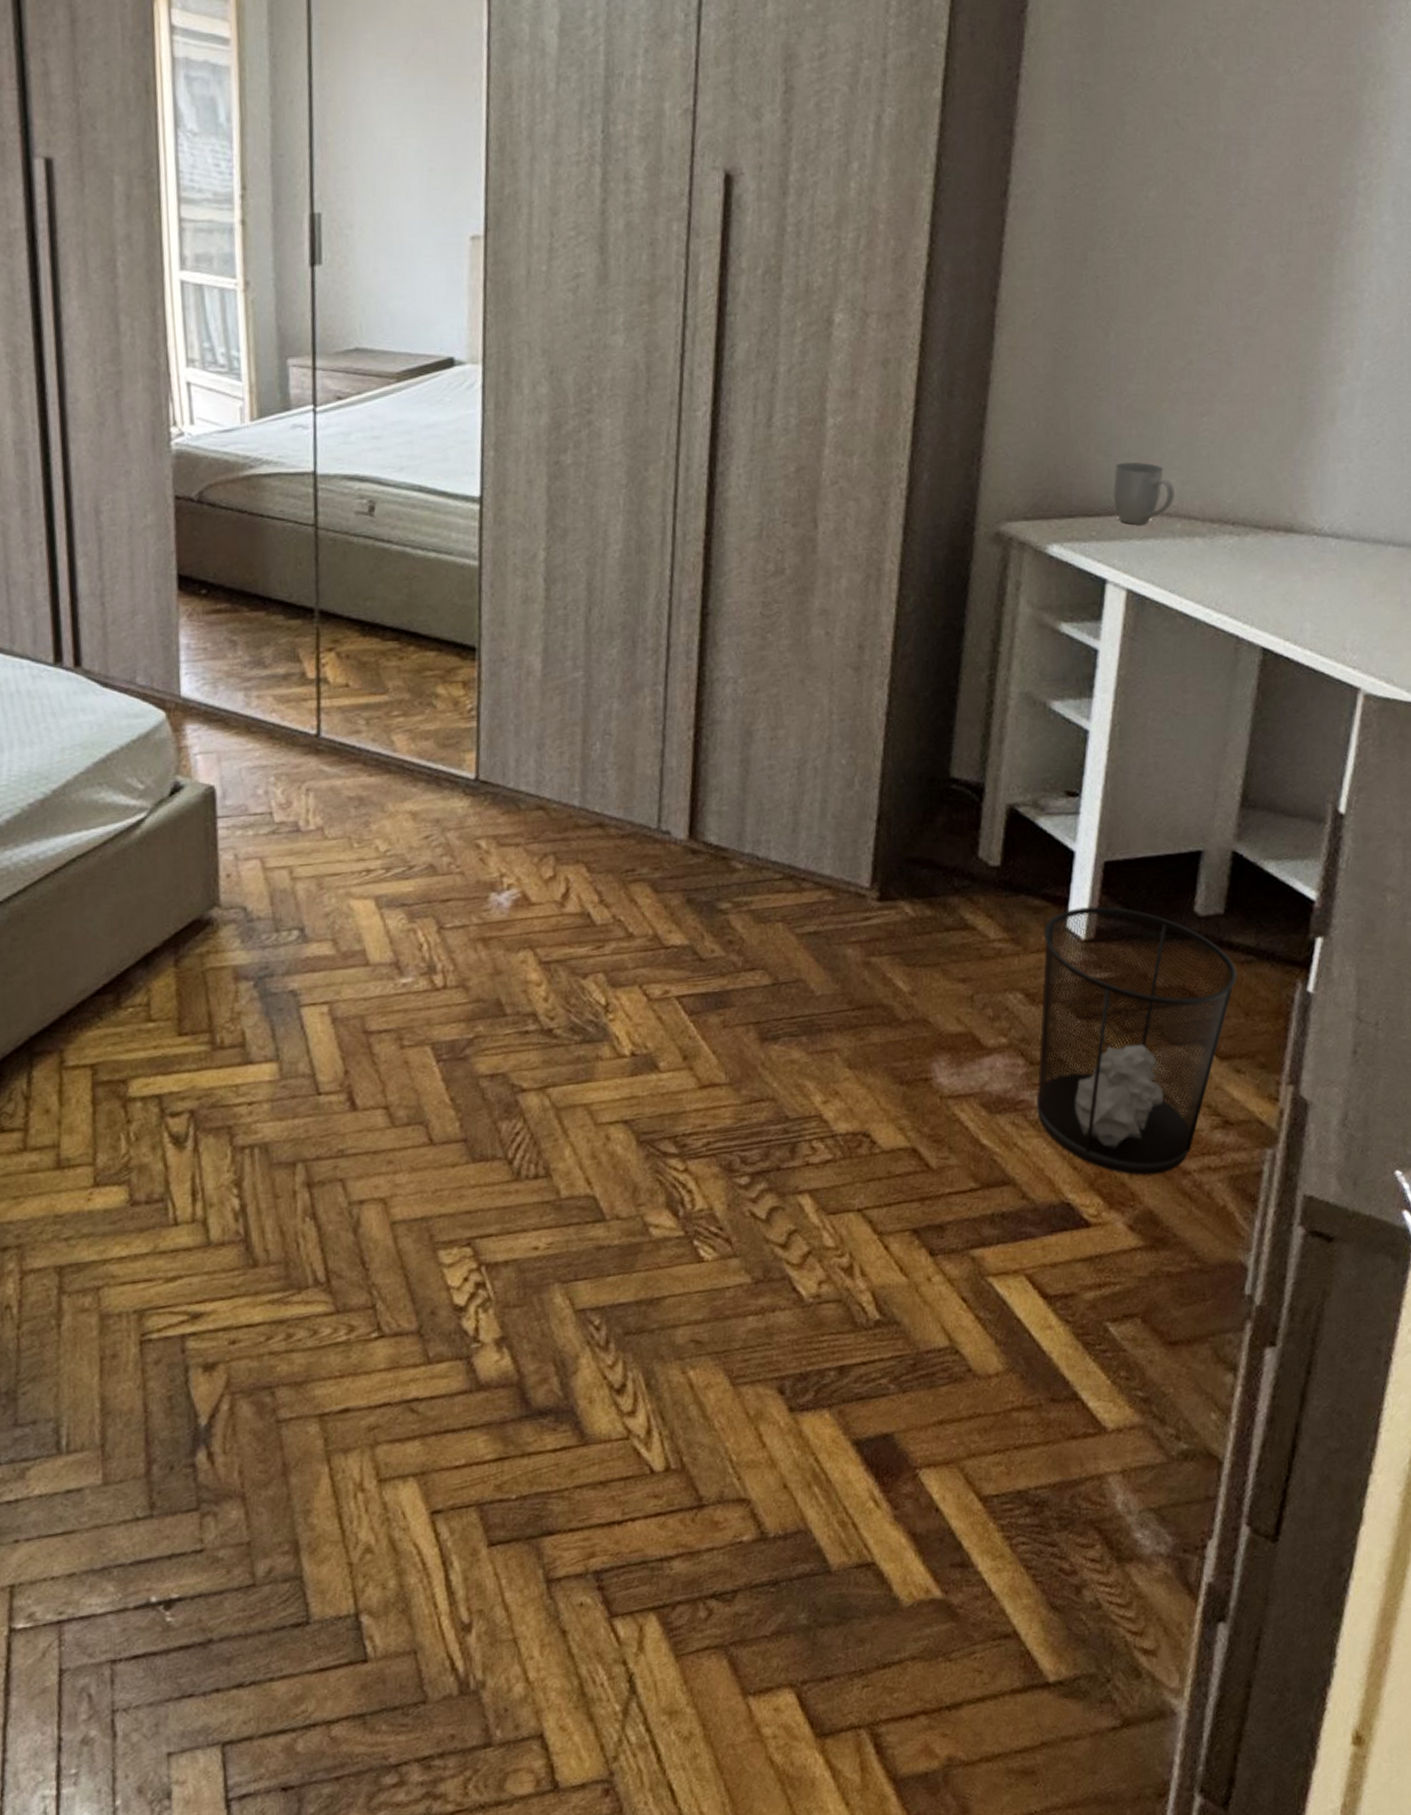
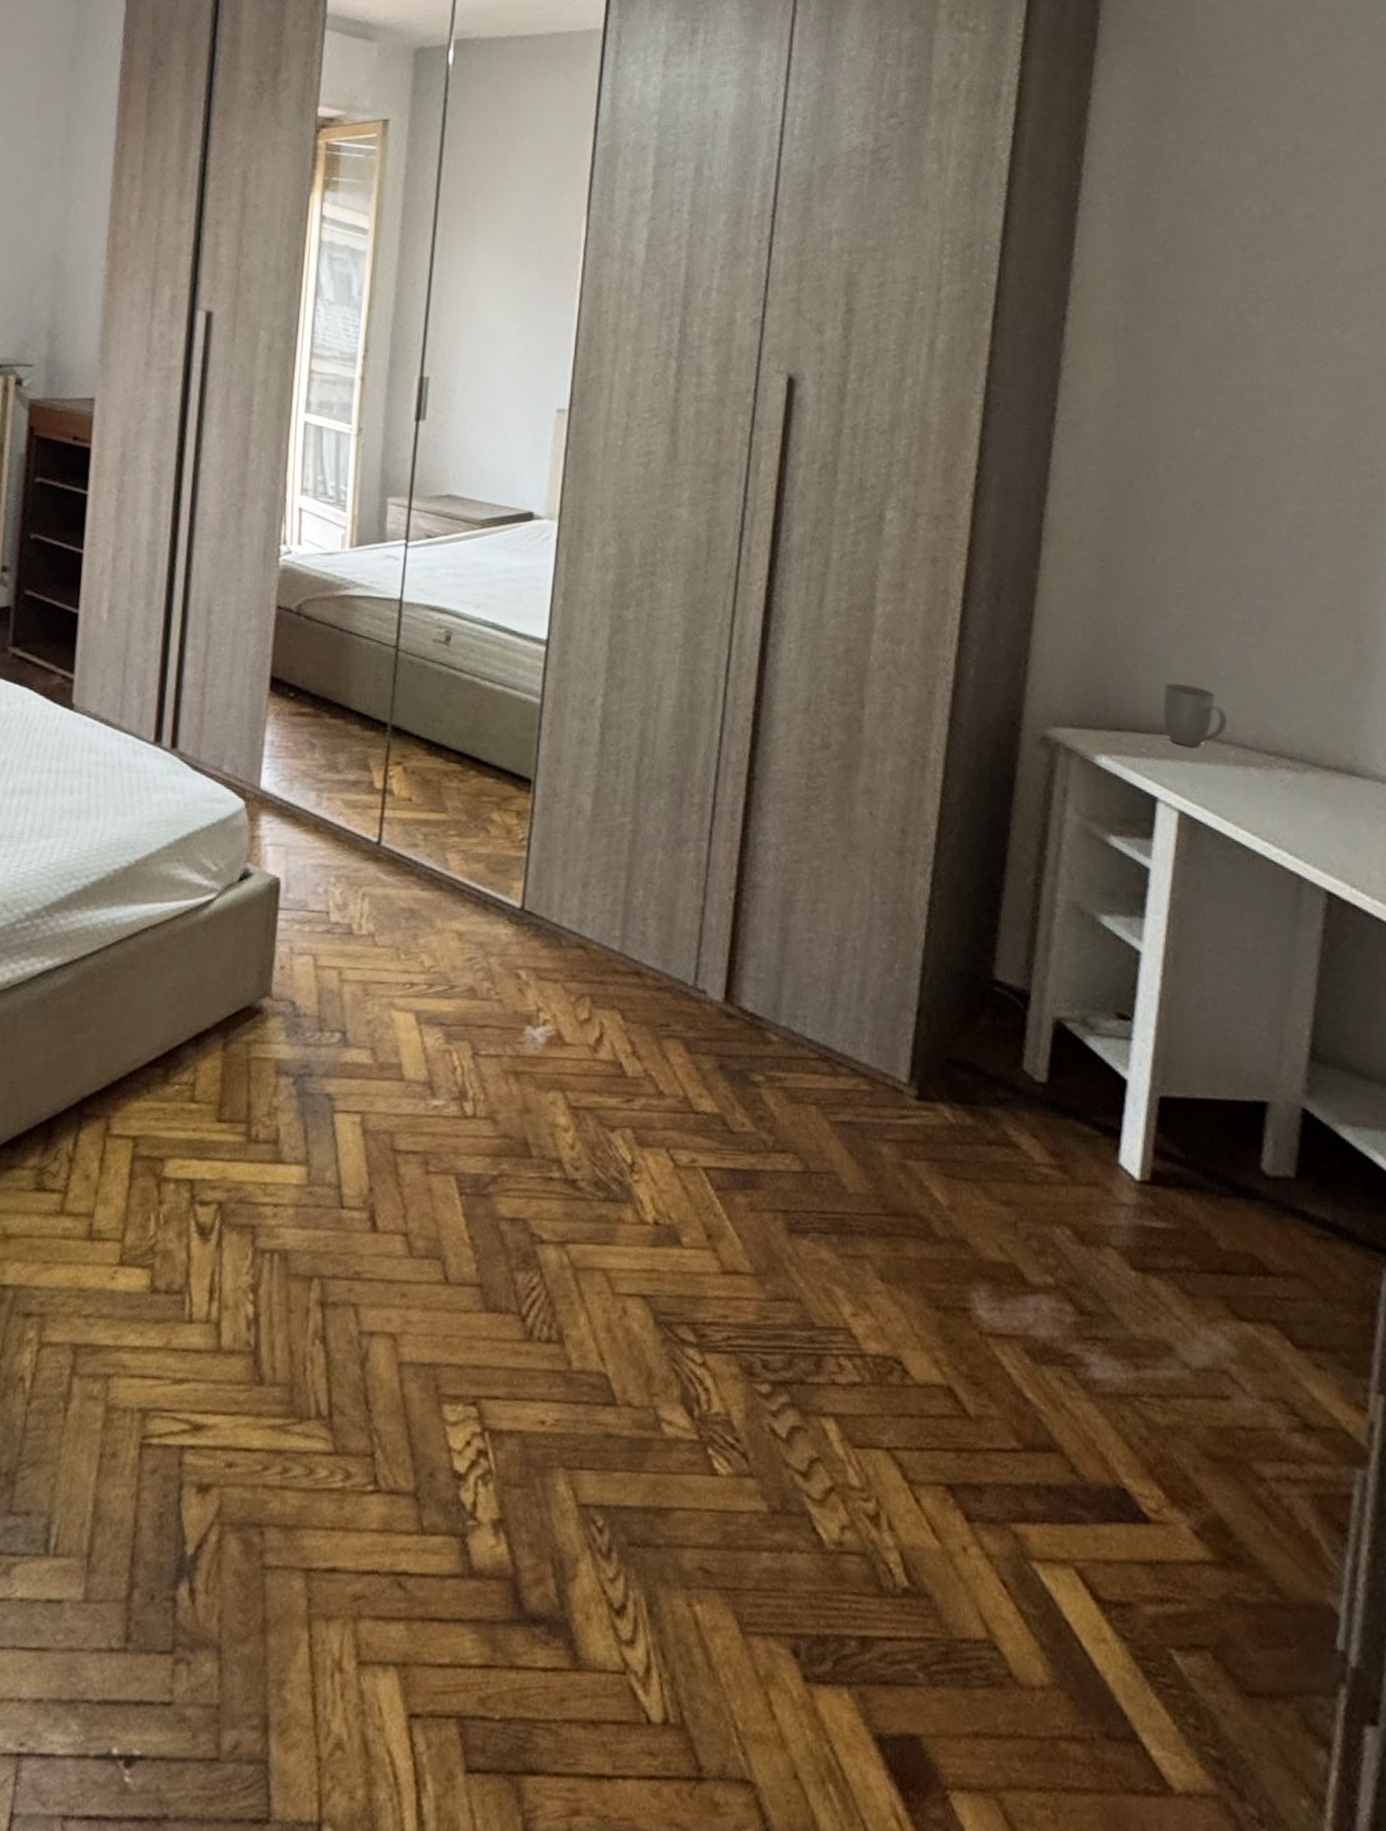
waste bin: present [1036,906,1238,1176] -> none [1086,1142,1314,1474]

